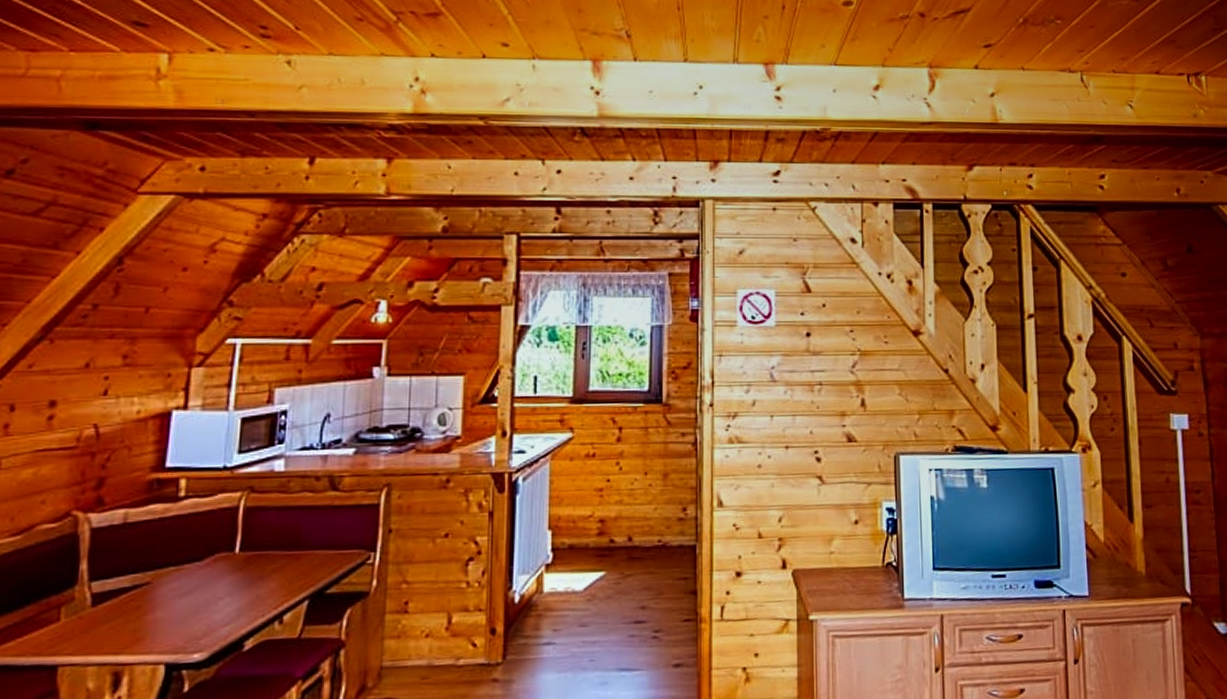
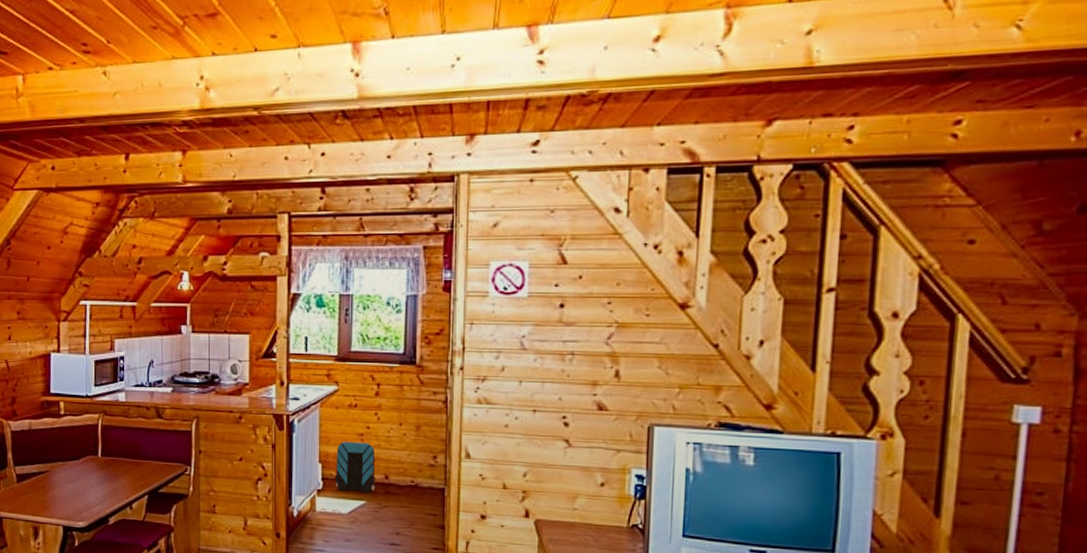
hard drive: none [567,499,617,562] -> present [335,441,376,493]

